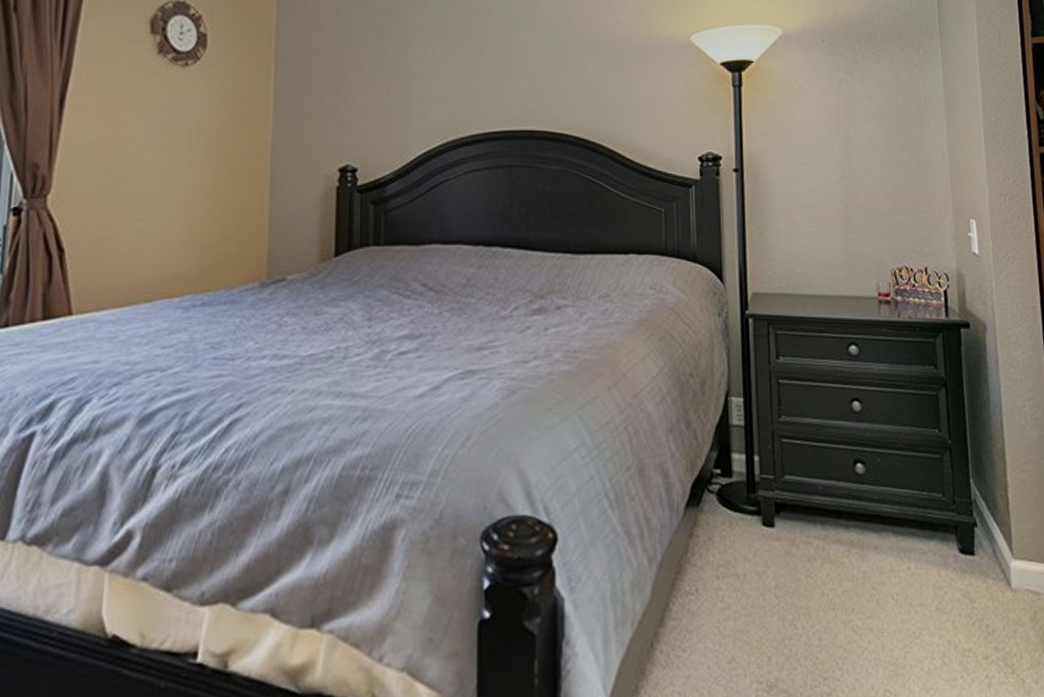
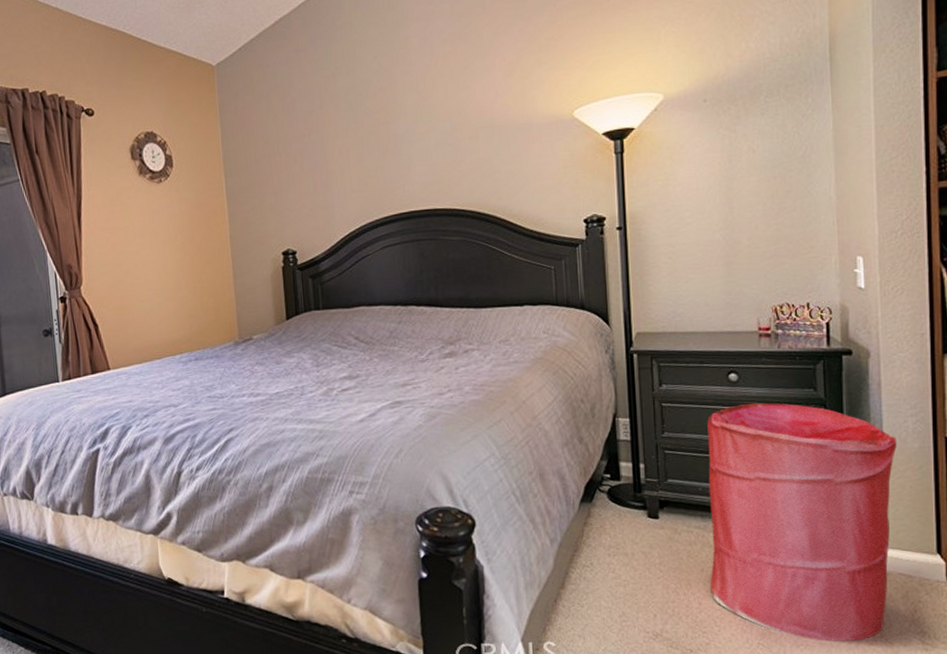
laundry hamper: none [827,381,1017,682] -> present [707,402,897,641]

